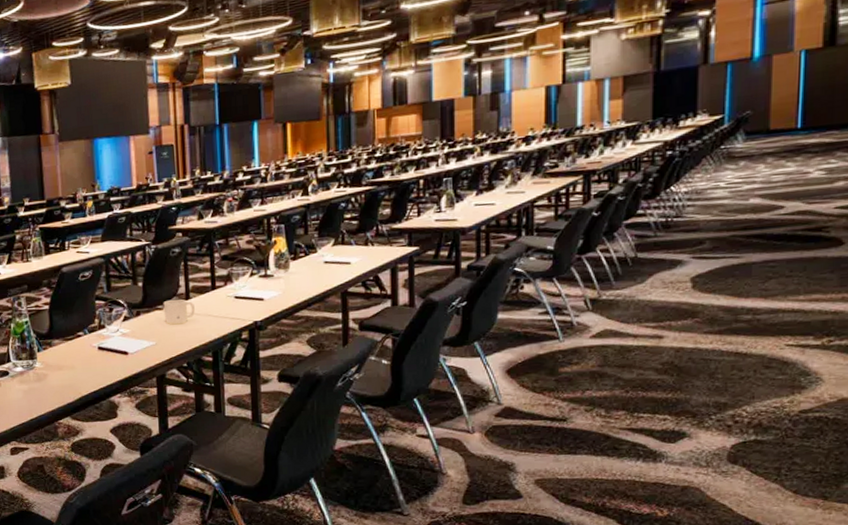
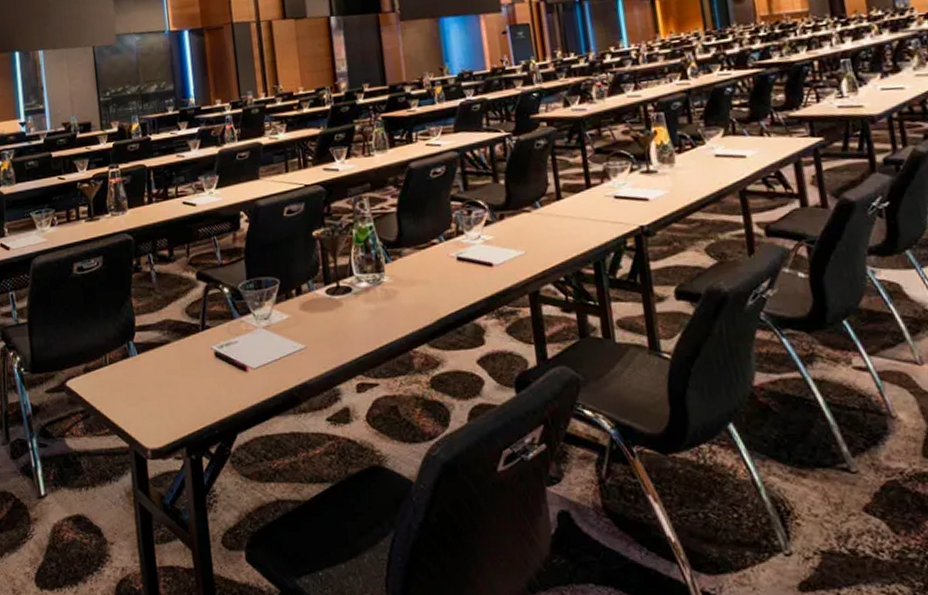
mug: present [163,299,195,325] -> none [530,199,569,231]

